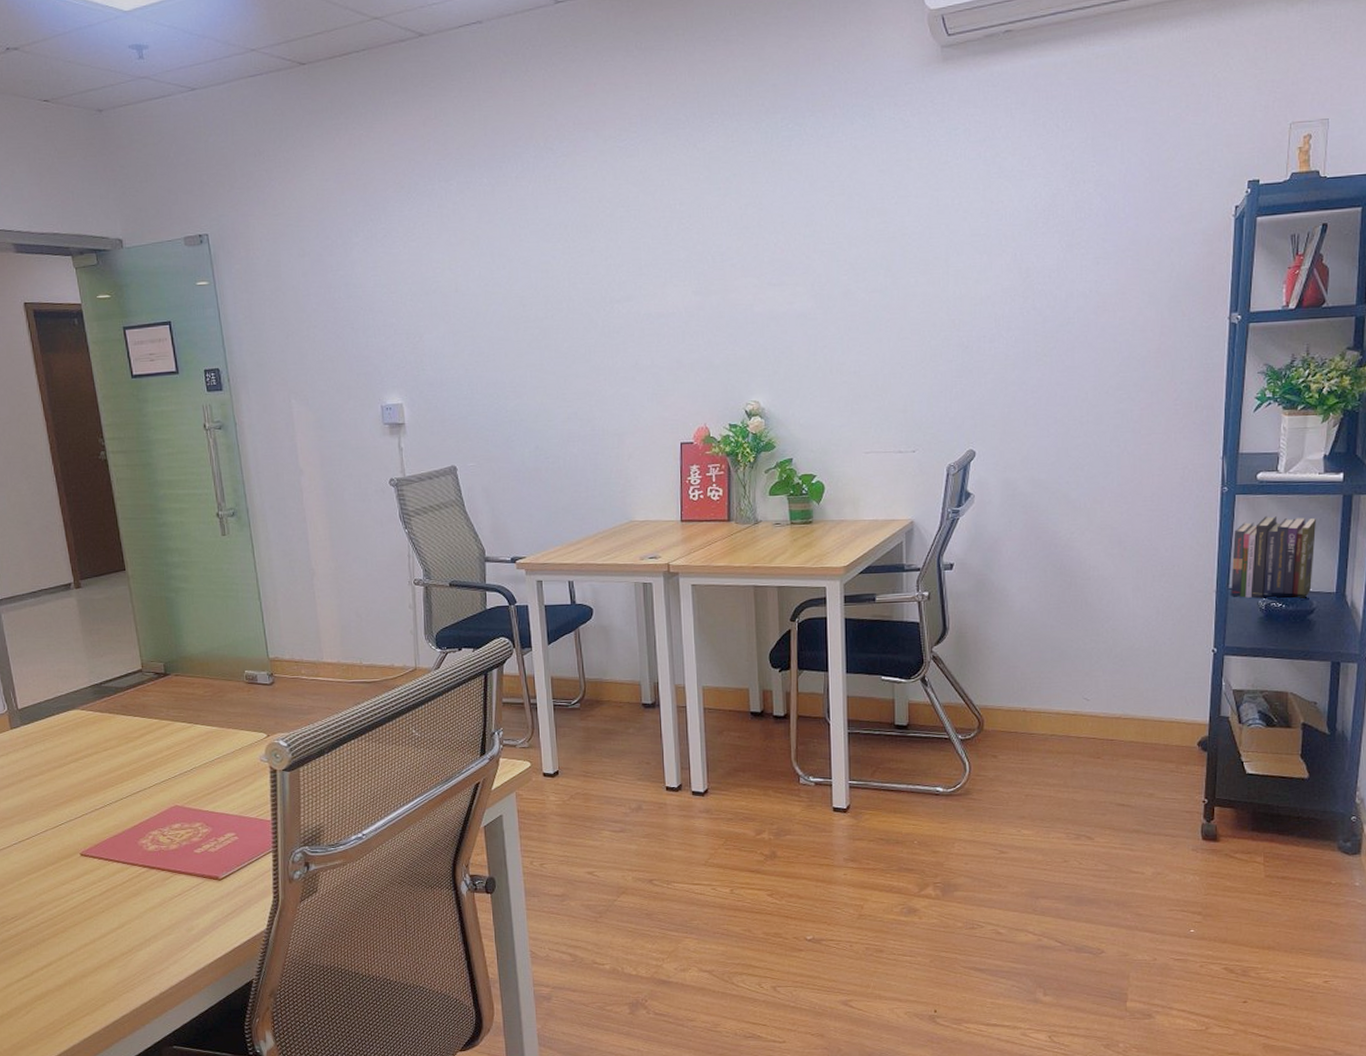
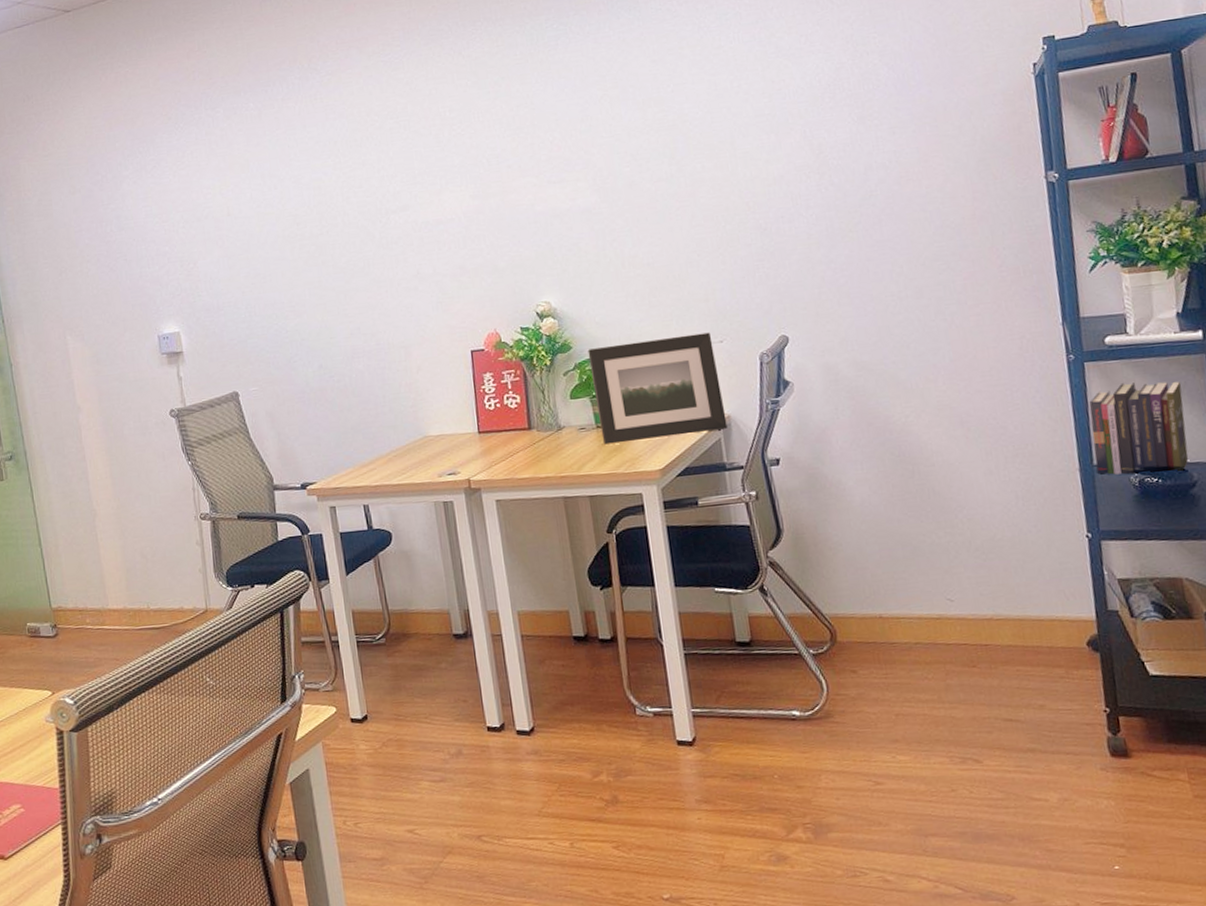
picture frame: none [790,442,910,540] -> present [587,332,728,445]

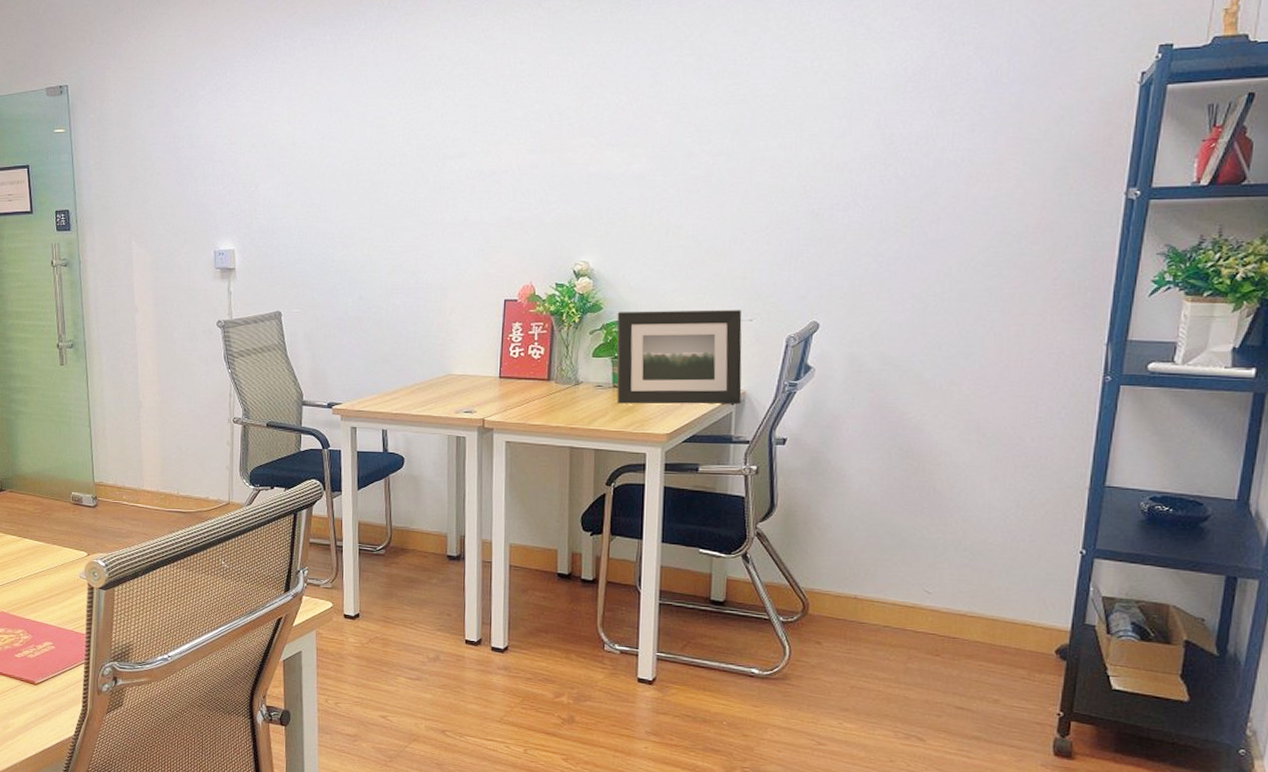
books: present [1089,381,1189,475] -> none [1107,410,1218,505]

